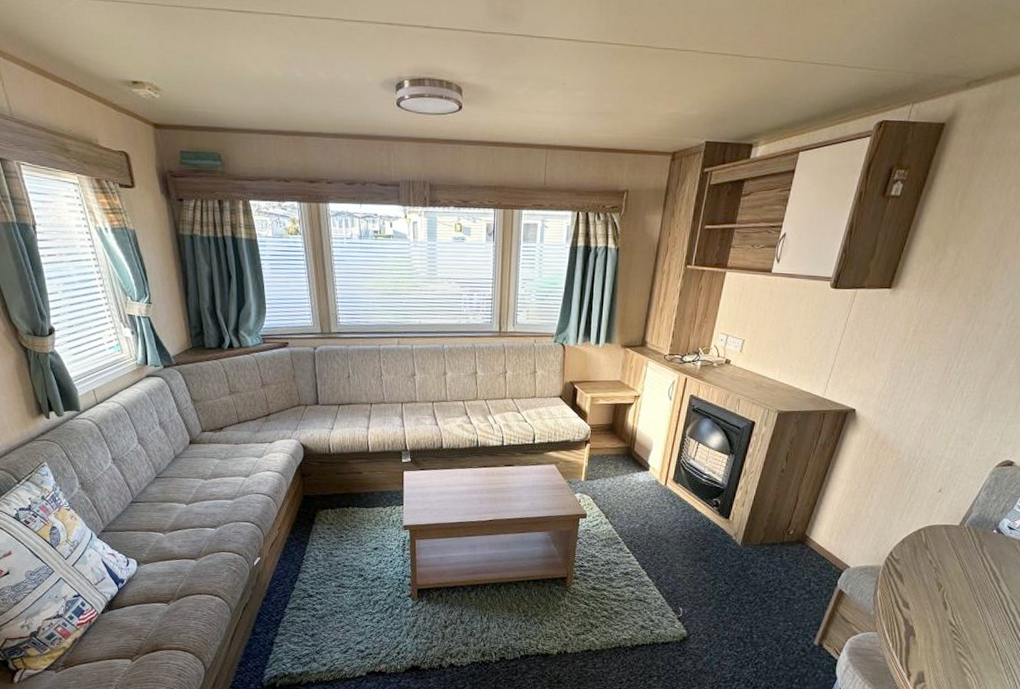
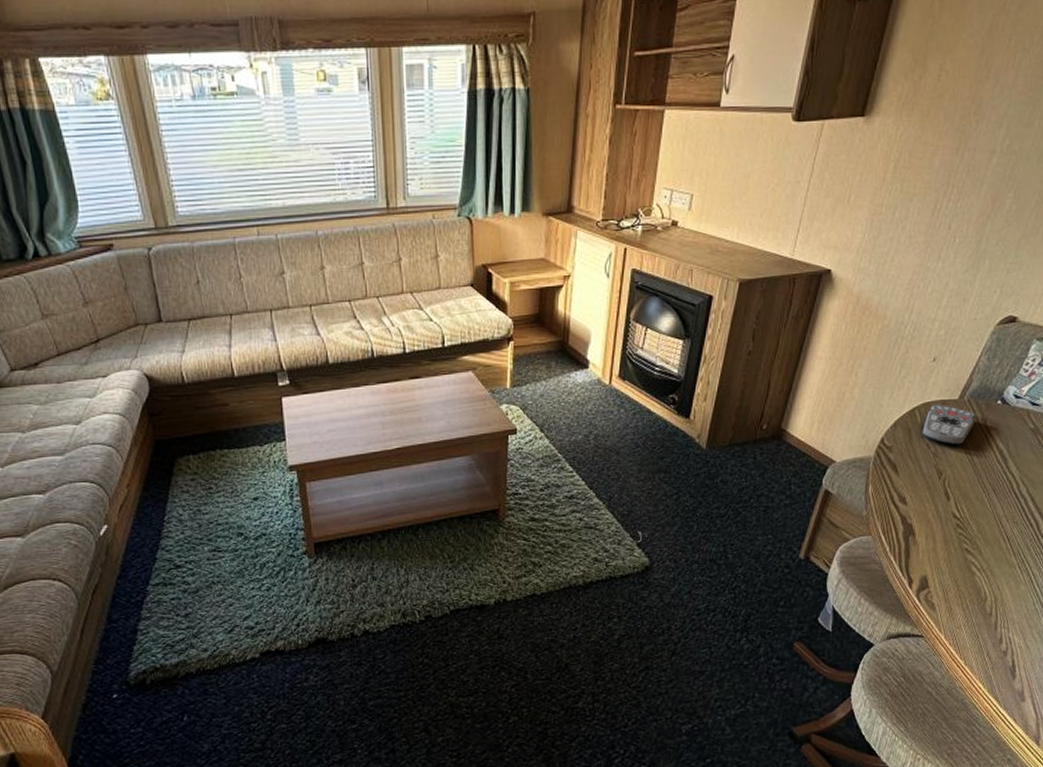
remote control: none [926,527,974,564] -> present [922,404,976,446]

